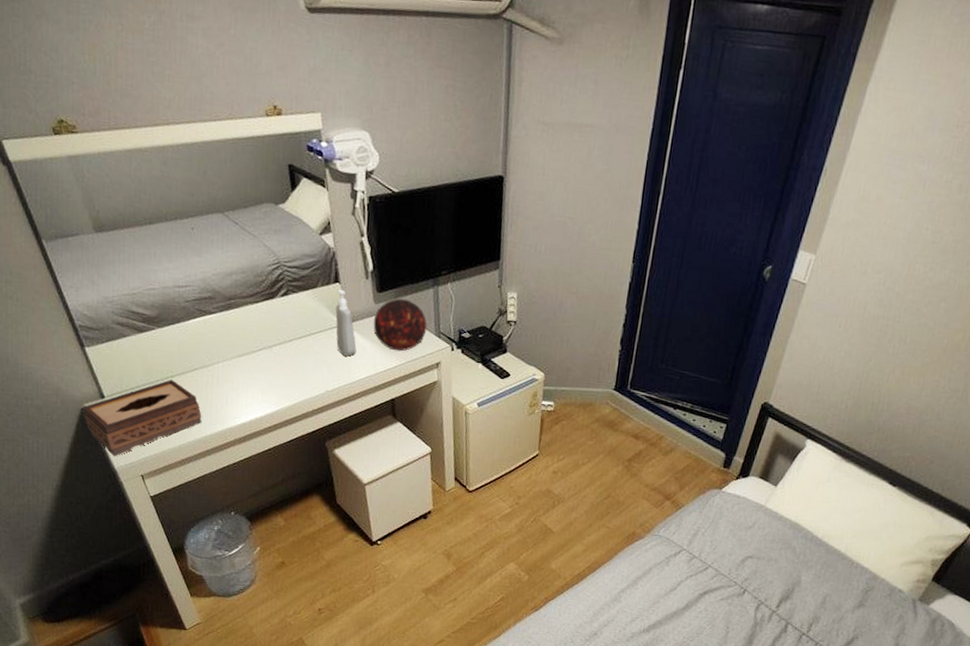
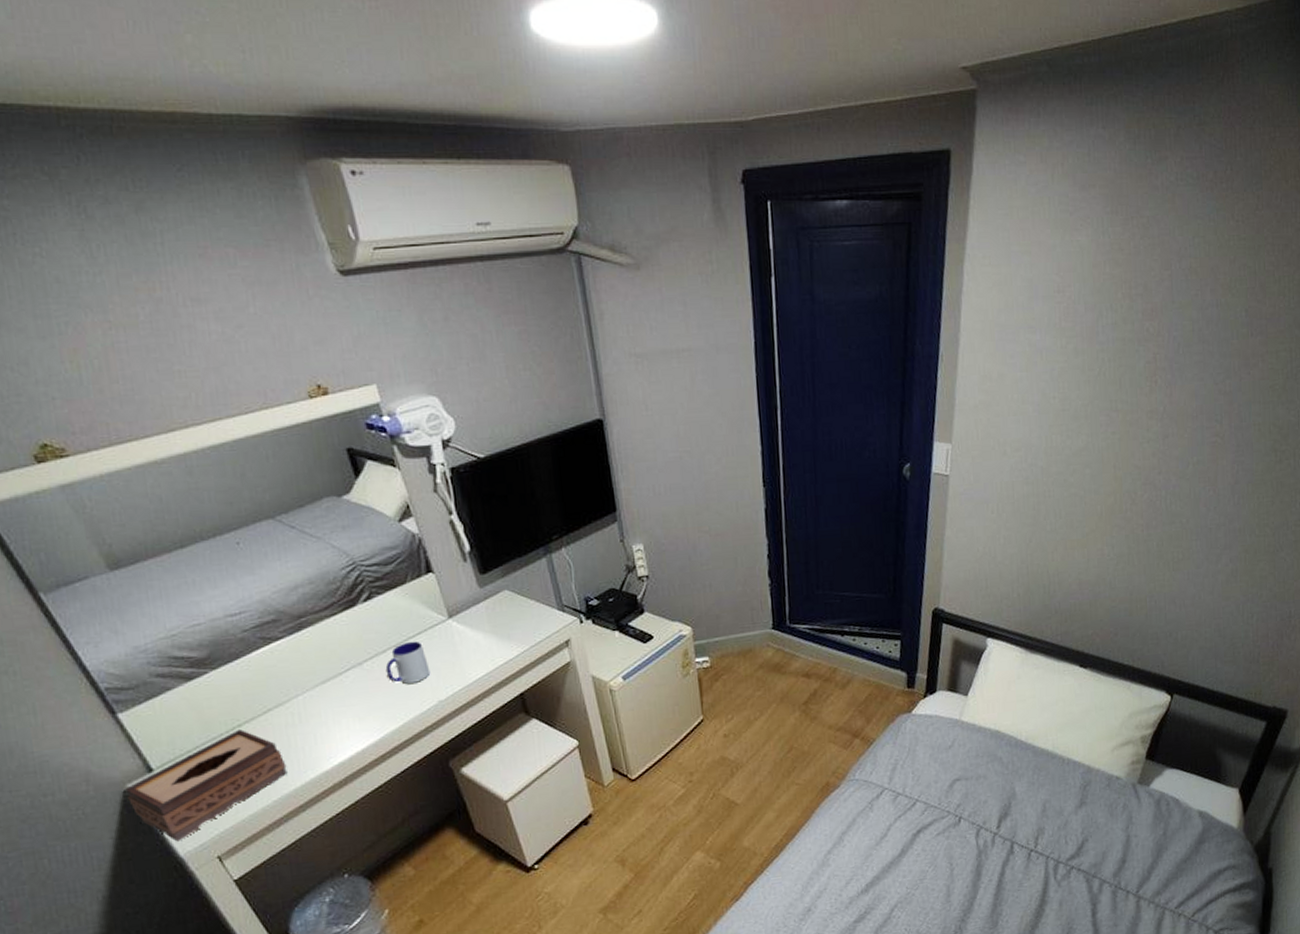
mug: none [289,336,324,372] -> present [385,641,431,684]
soap dispenser: present [335,289,357,357] -> none [431,579,468,656]
decorative orb: present [373,298,427,352] -> none [481,575,547,637]

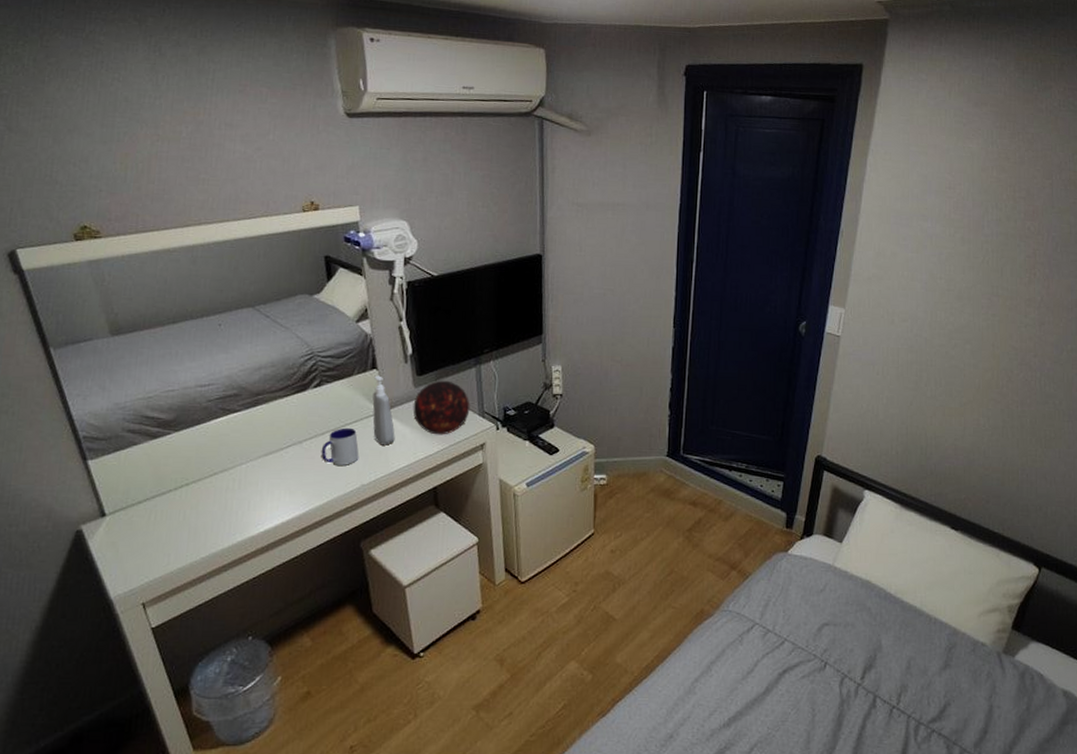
tissue box: present [125,728,288,842] -> none [78,487,219,584]
soap dispenser: none [431,579,468,656] -> present [372,375,395,445]
decorative orb: none [481,575,547,637] -> present [413,380,470,435]

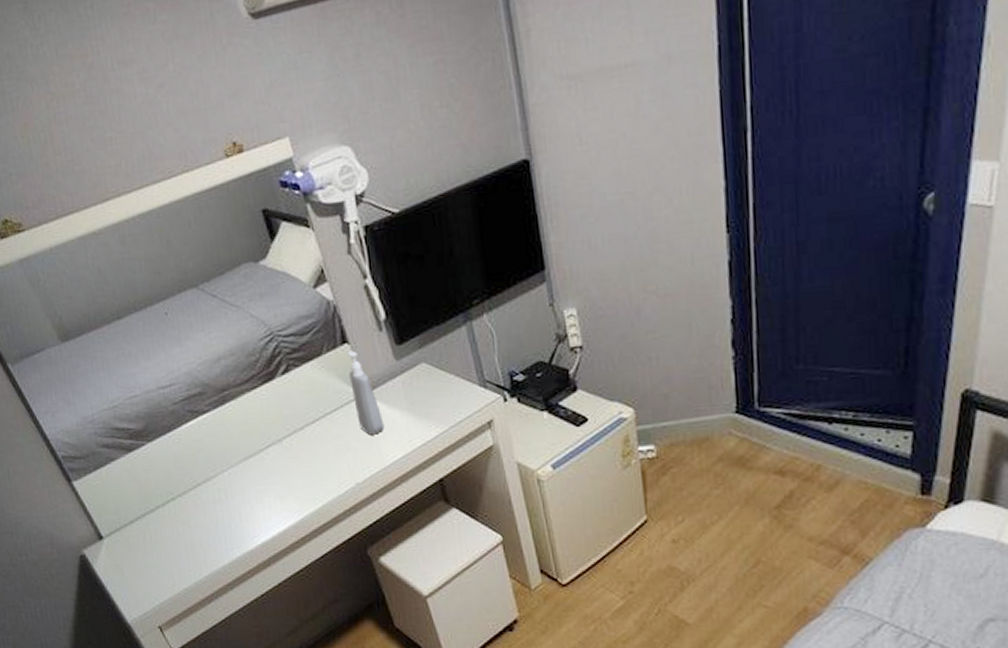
mug: present [321,427,359,465] -> none [303,417,348,463]
decorative orb: present [413,380,470,435] -> none [398,346,468,416]

